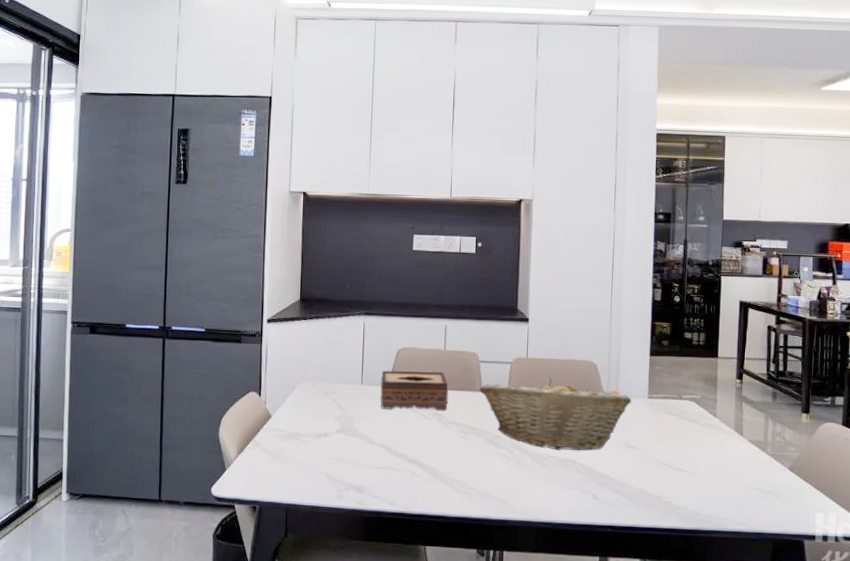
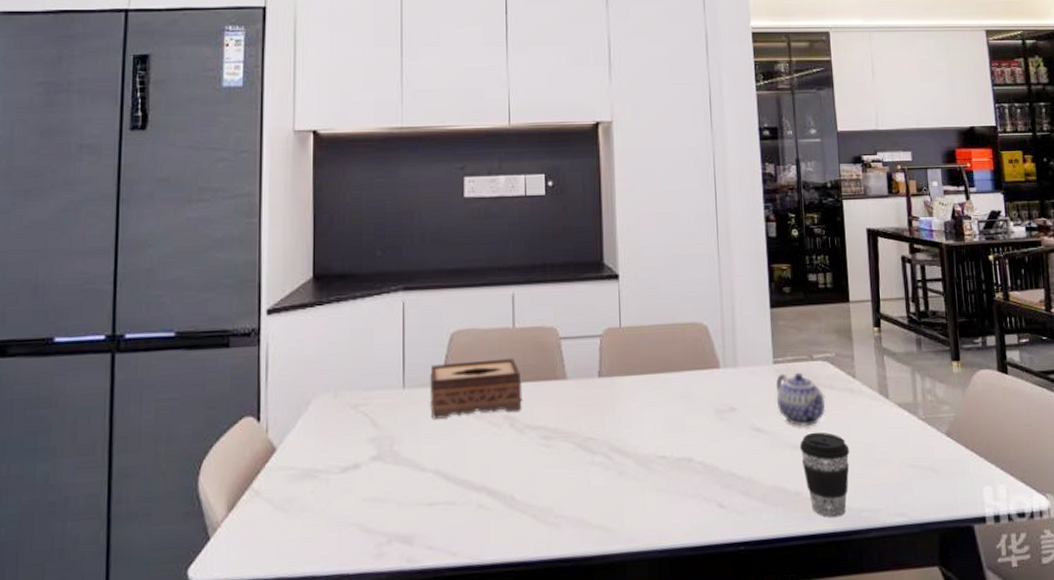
fruit basket: present [479,377,632,451] -> none [562,349,754,447]
teapot: none [648,406,689,449] -> present [776,372,826,427]
coffee cup: none [663,453,705,519] -> present [799,432,850,518]

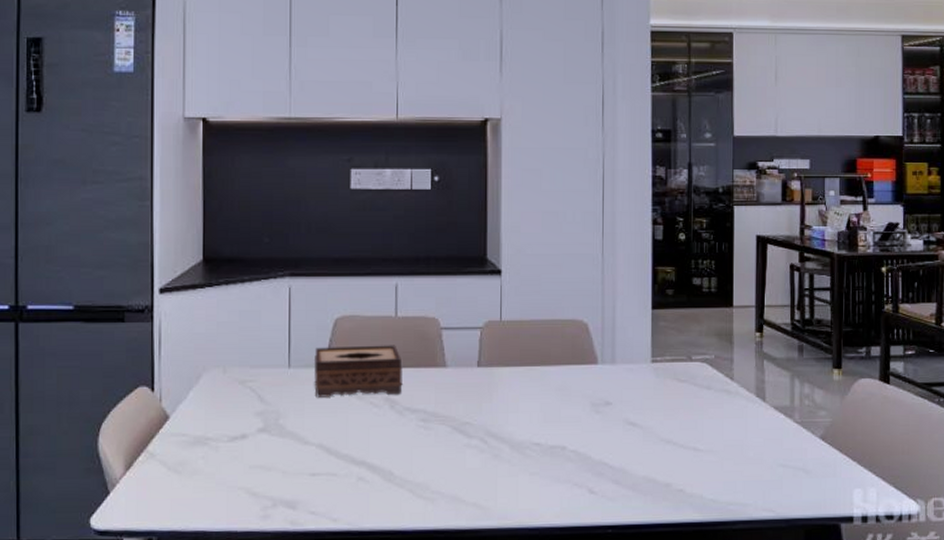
teapot: present [776,372,826,427] -> none [652,372,701,424]
coffee cup: present [799,432,850,518] -> none [672,429,722,509]

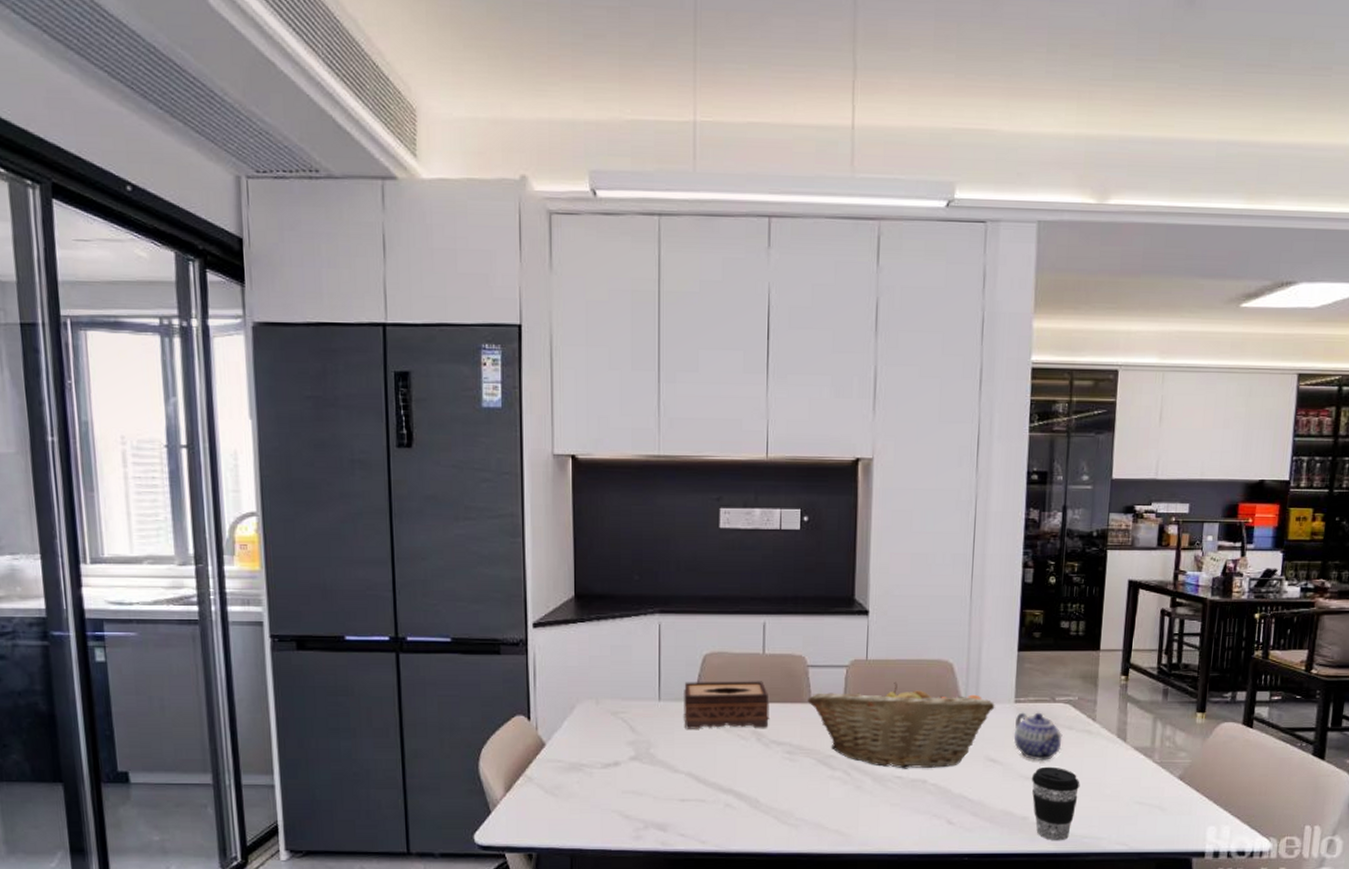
fruit basket: none [441,343,632,435] -> present [807,681,995,769]
teapot: none [652,372,701,424] -> present [1013,712,1063,762]
coffee cup: none [672,429,722,509] -> present [1031,766,1080,841]

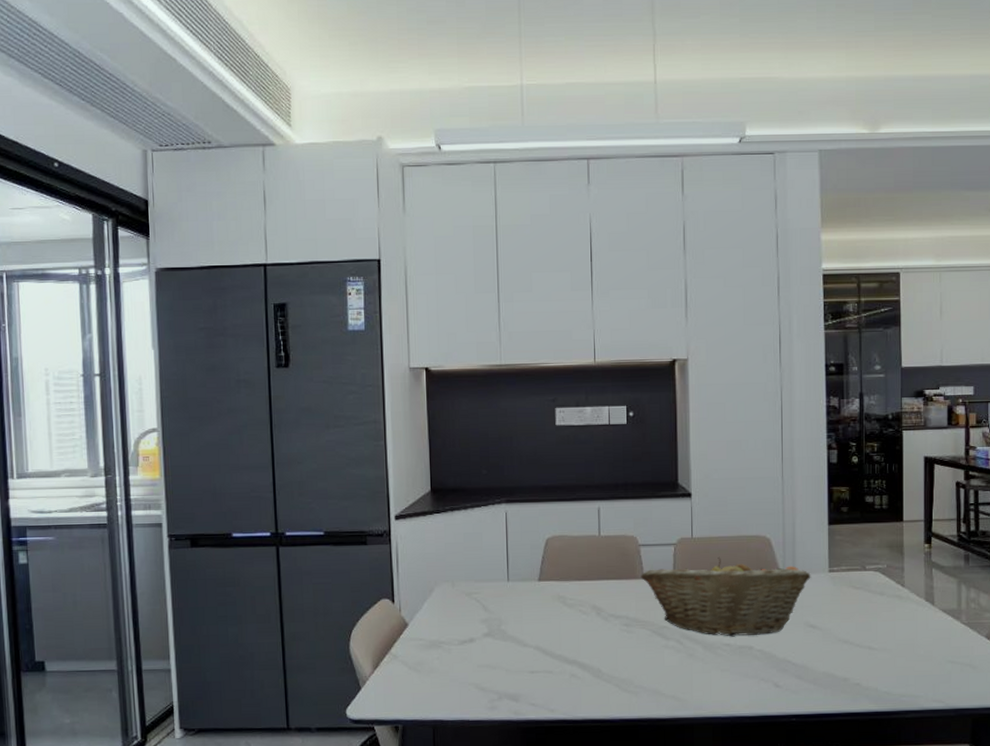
tissue box: present [684,681,769,729] -> none [529,560,607,607]
teapot: present [1013,712,1063,762] -> none [830,580,875,626]
coffee cup: present [1031,766,1080,841] -> none [849,630,895,700]

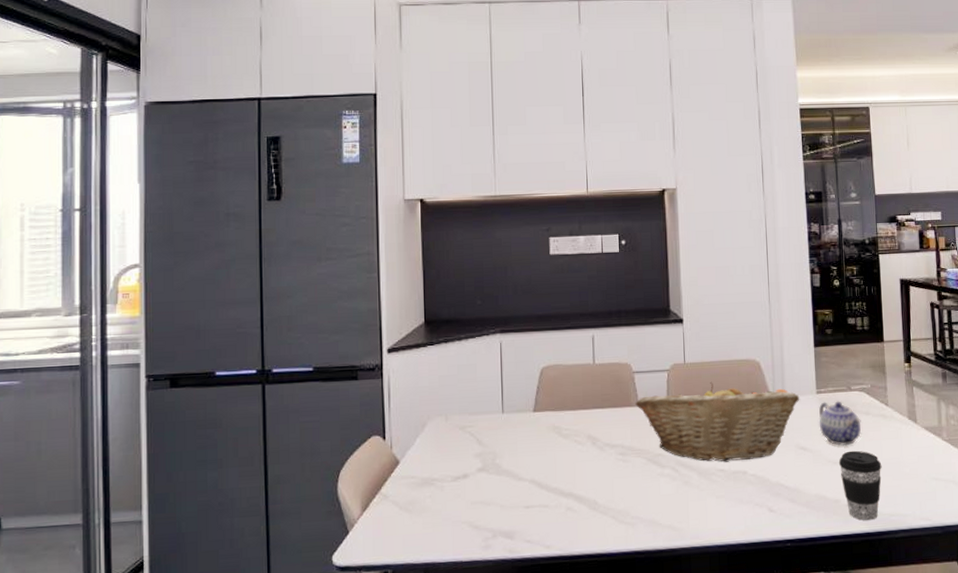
teapot: none [830,580,875,626] -> present [818,401,862,447]
coffee cup: none [849,630,895,700] -> present [838,450,882,521]

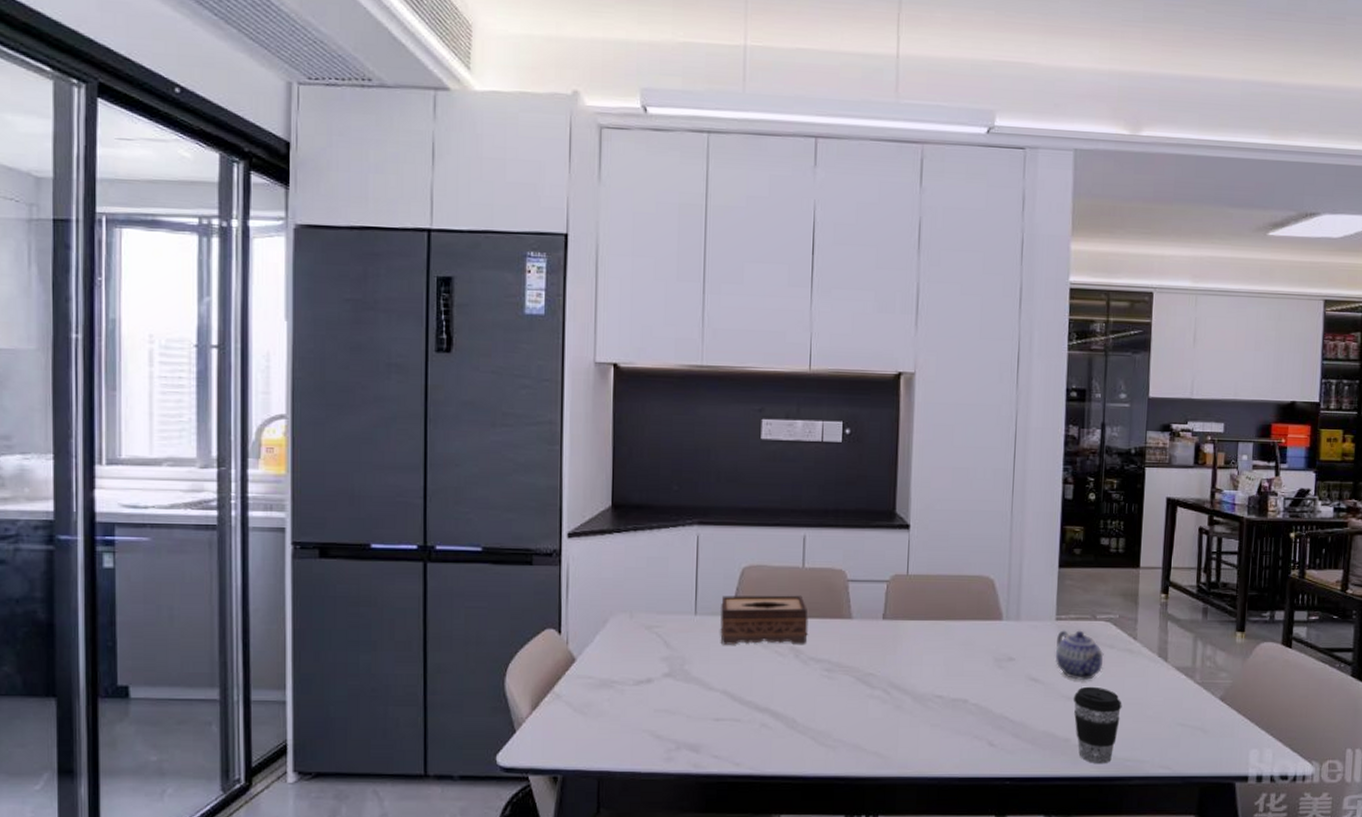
tissue box: none [524,389,602,438] -> present [720,595,808,645]
fruit basket: present [635,381,800,462] -> none [847,597,1036,688]

